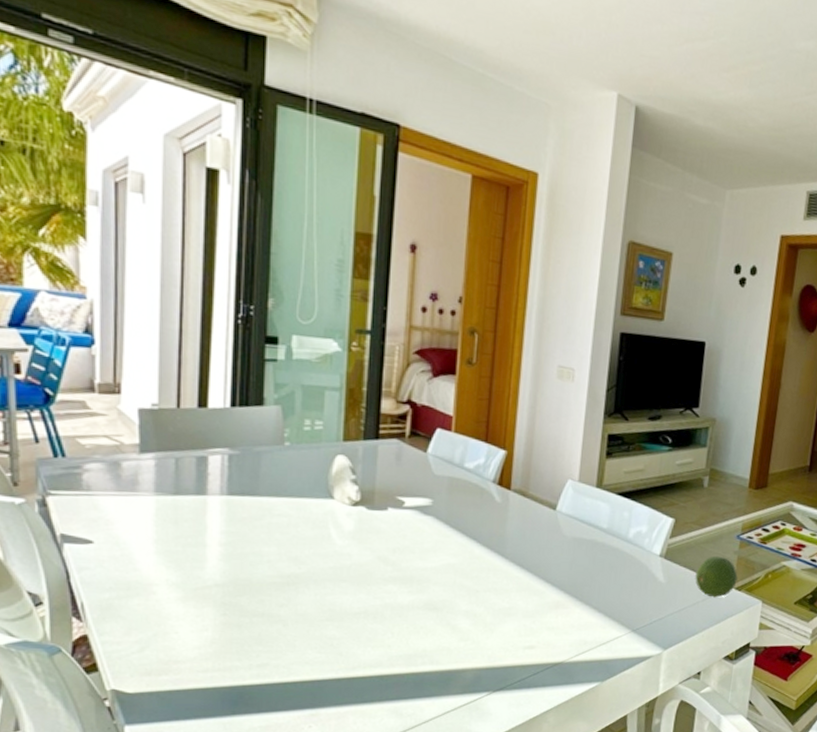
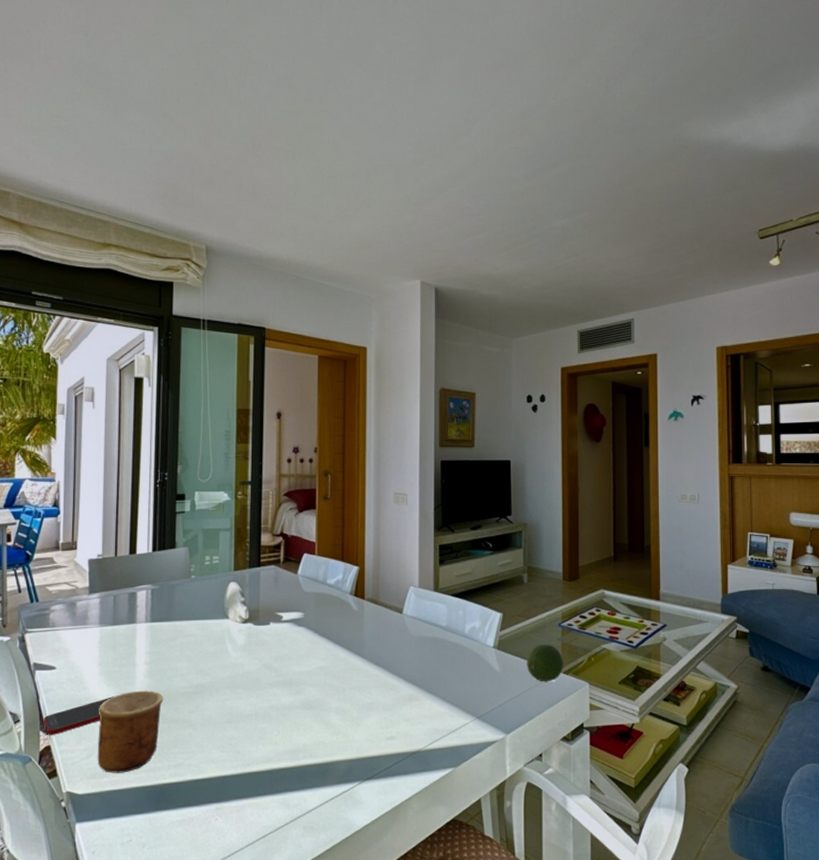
cell phone: none [76,581,176,624] -> present [43,696,114,736]
cup: none [153,576,245,671] -> present [97,690,164,773]

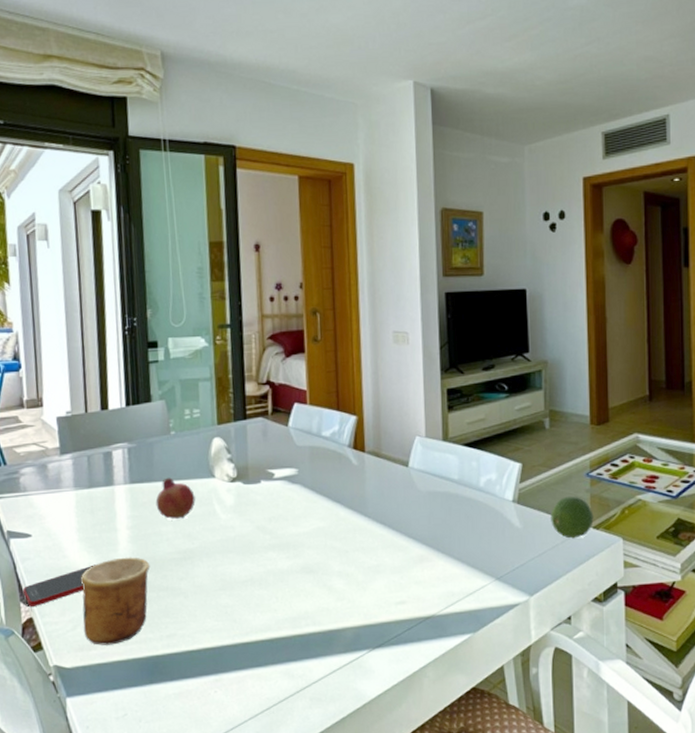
fruit: none [173,617,210,657] -> present [155,477,196,520]

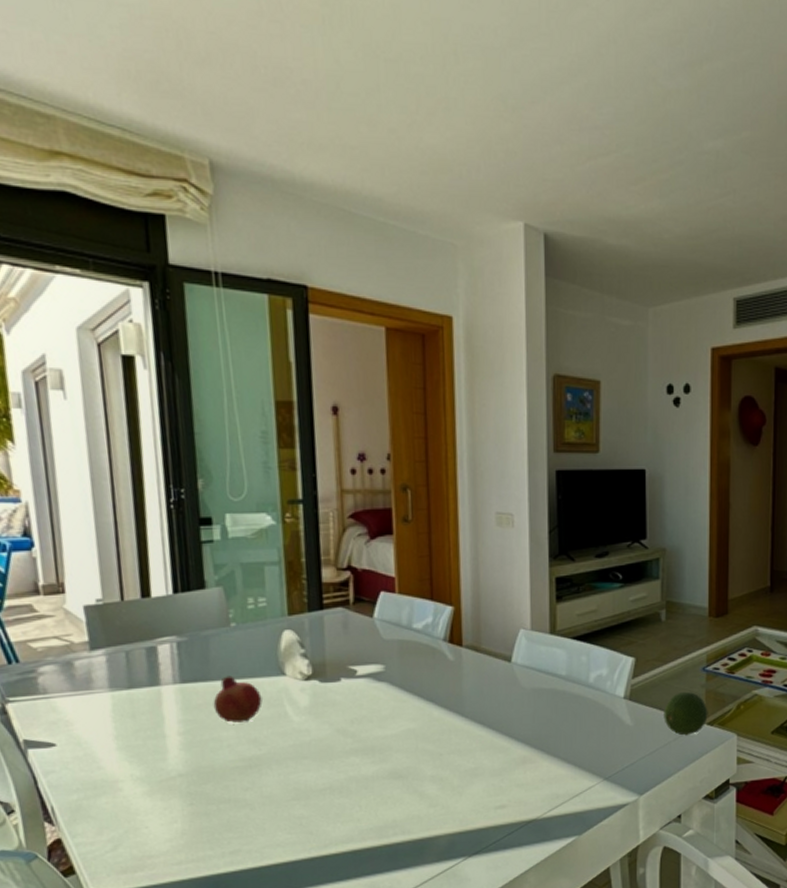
cell phone: present [22,564,97,608] -> none [46,776,141,827]
cup: present [81,557,150,645] -> none [121,766,208,866]

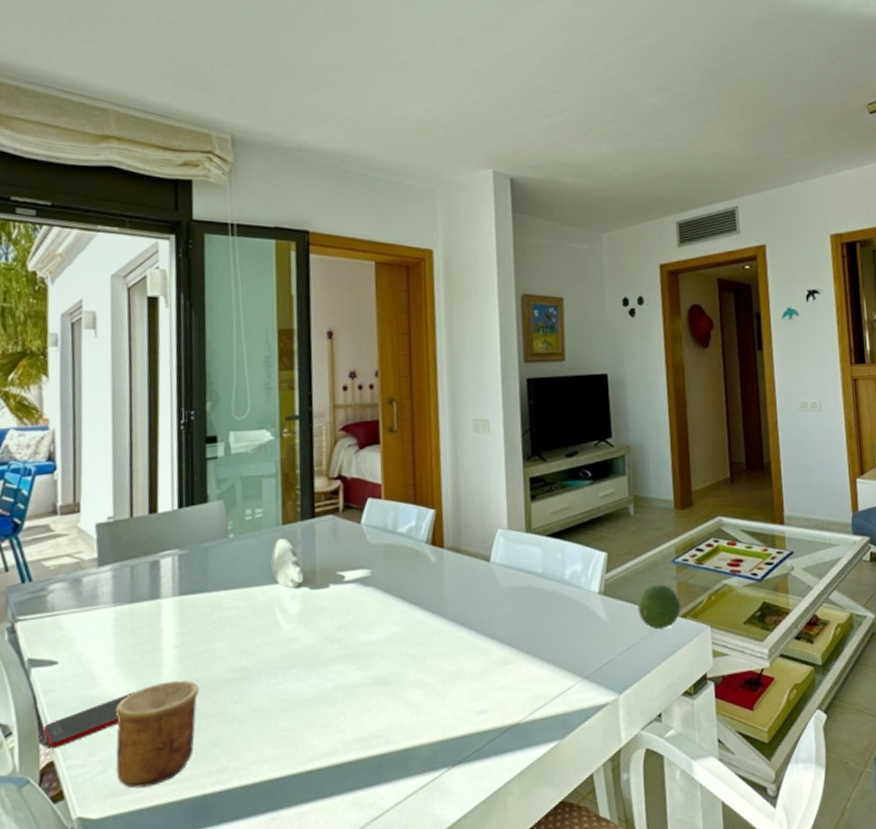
cell phone: none [46,776,141,827] -> present [43,692,136,749]
cup: none [121,766,208,866] -> present [116,680,200,789]
fruit: present [213,675,262,724] -> none [208,586,255,635]

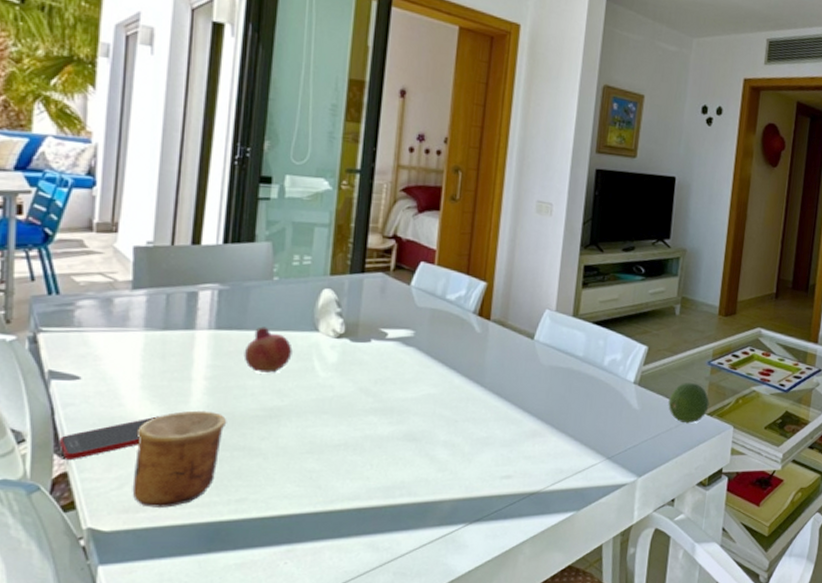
fruit: none [208,586,255,635] -> present [244,326,293,374]

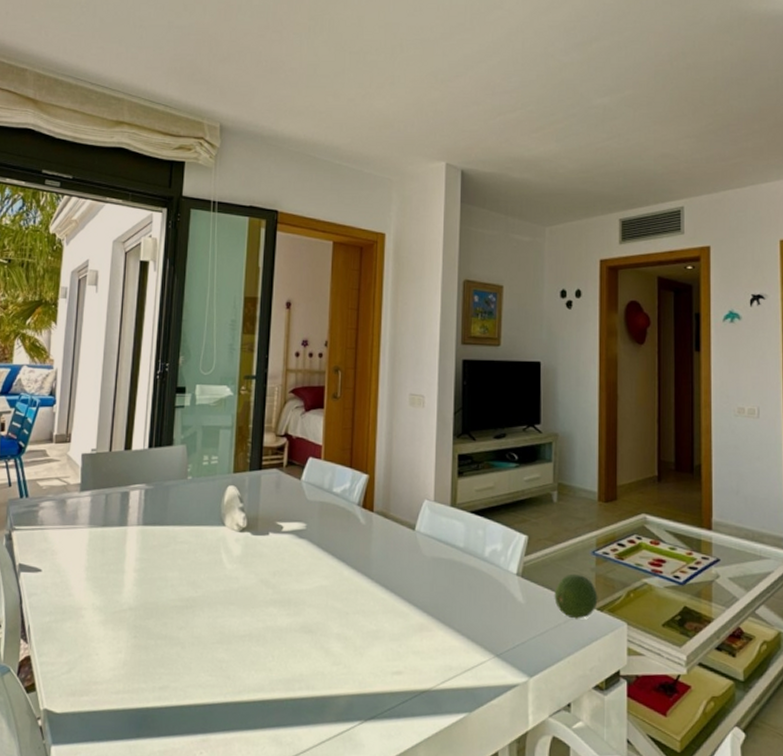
cell phone: present [59,416,160,461] -> none [24,605,100,645]
cup: present [132,410,227,508] -> none [78,600,152,692]
fruit: present [244,326,293,374] -> none [165,522,204,566]

